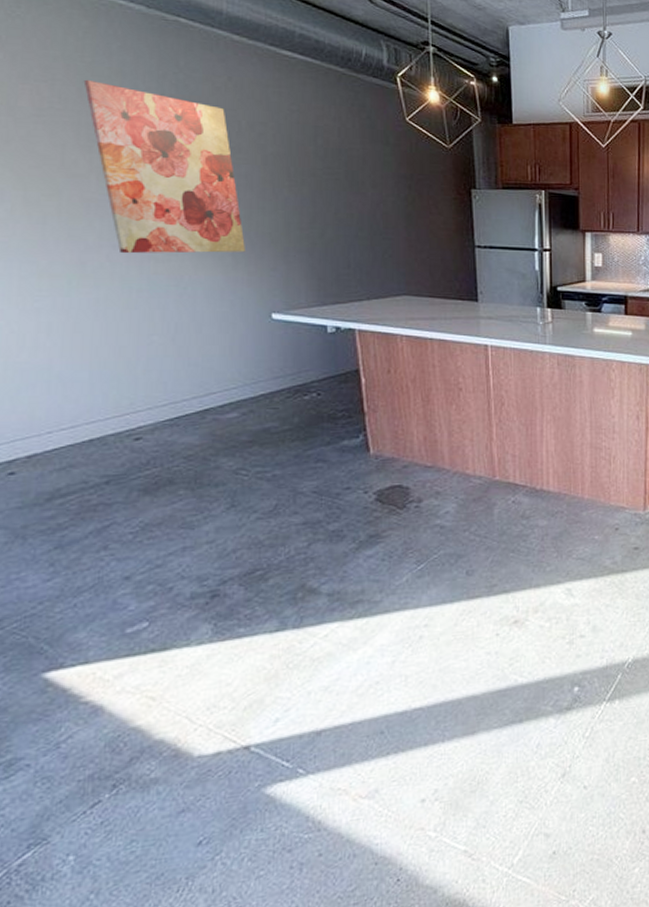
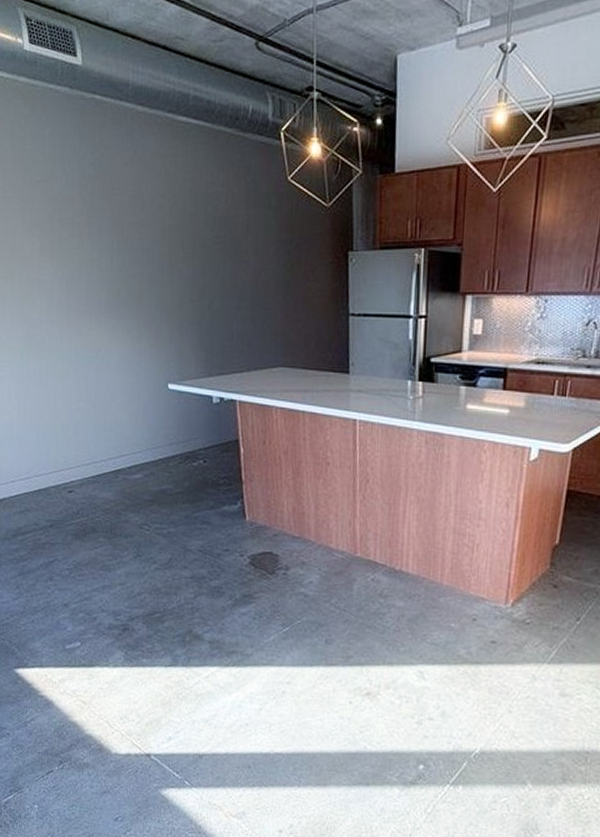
wall art: present [83,79,247,254] -> none [26,166,149,329]

